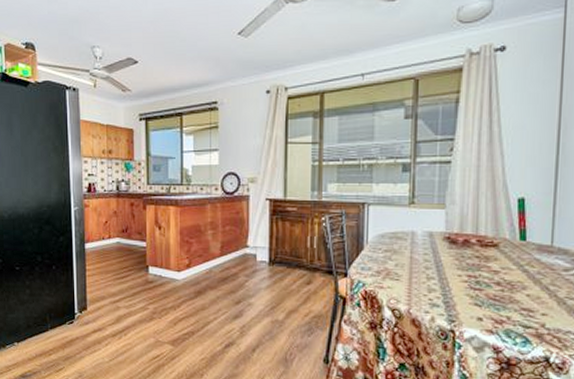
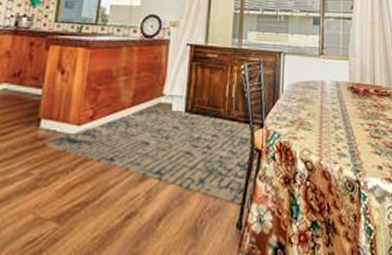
rug: none [152,256,342,347] -> present [42,105,258,208]

